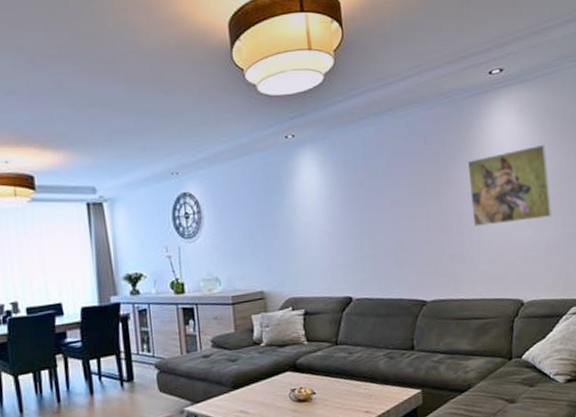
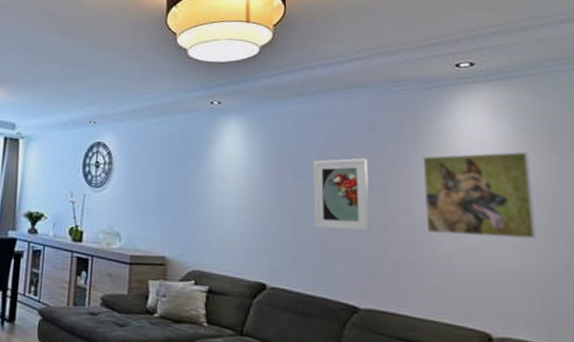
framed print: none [381,170,431,241] -> present [313,158,370,232]

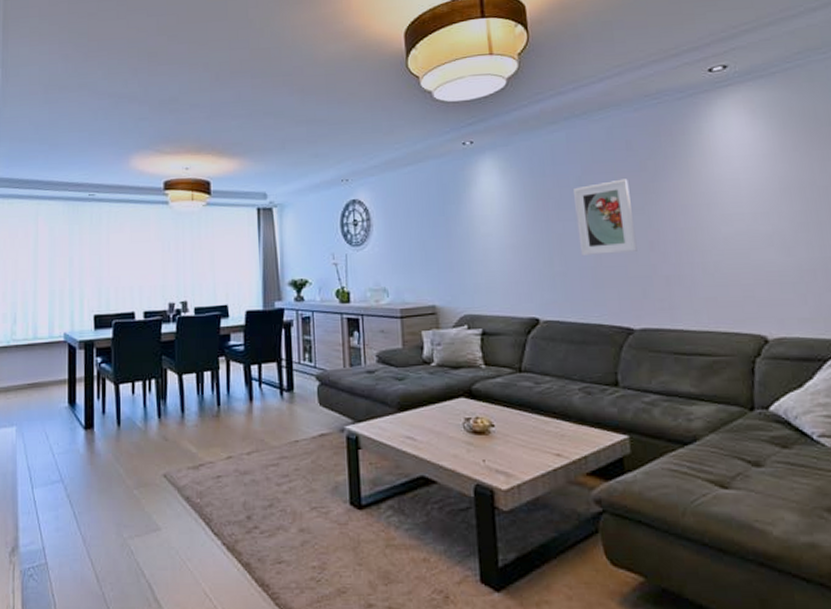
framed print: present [423,152,537,239] -> none [683,149,805,245]

